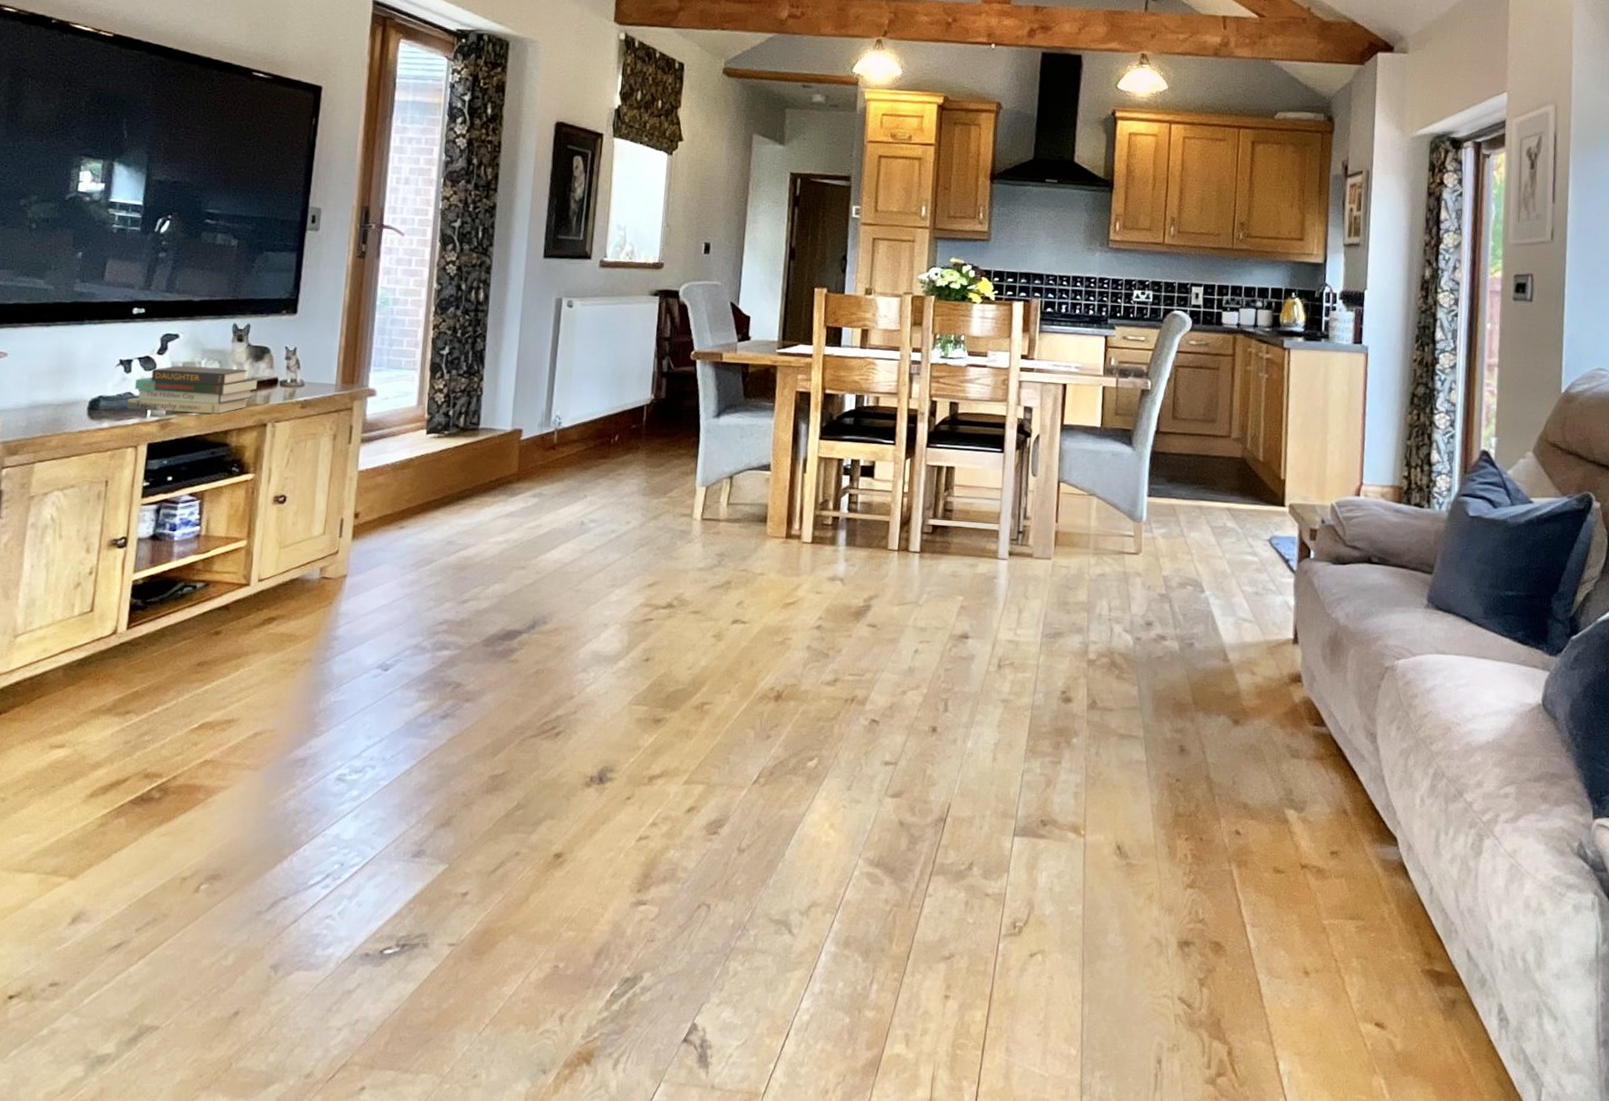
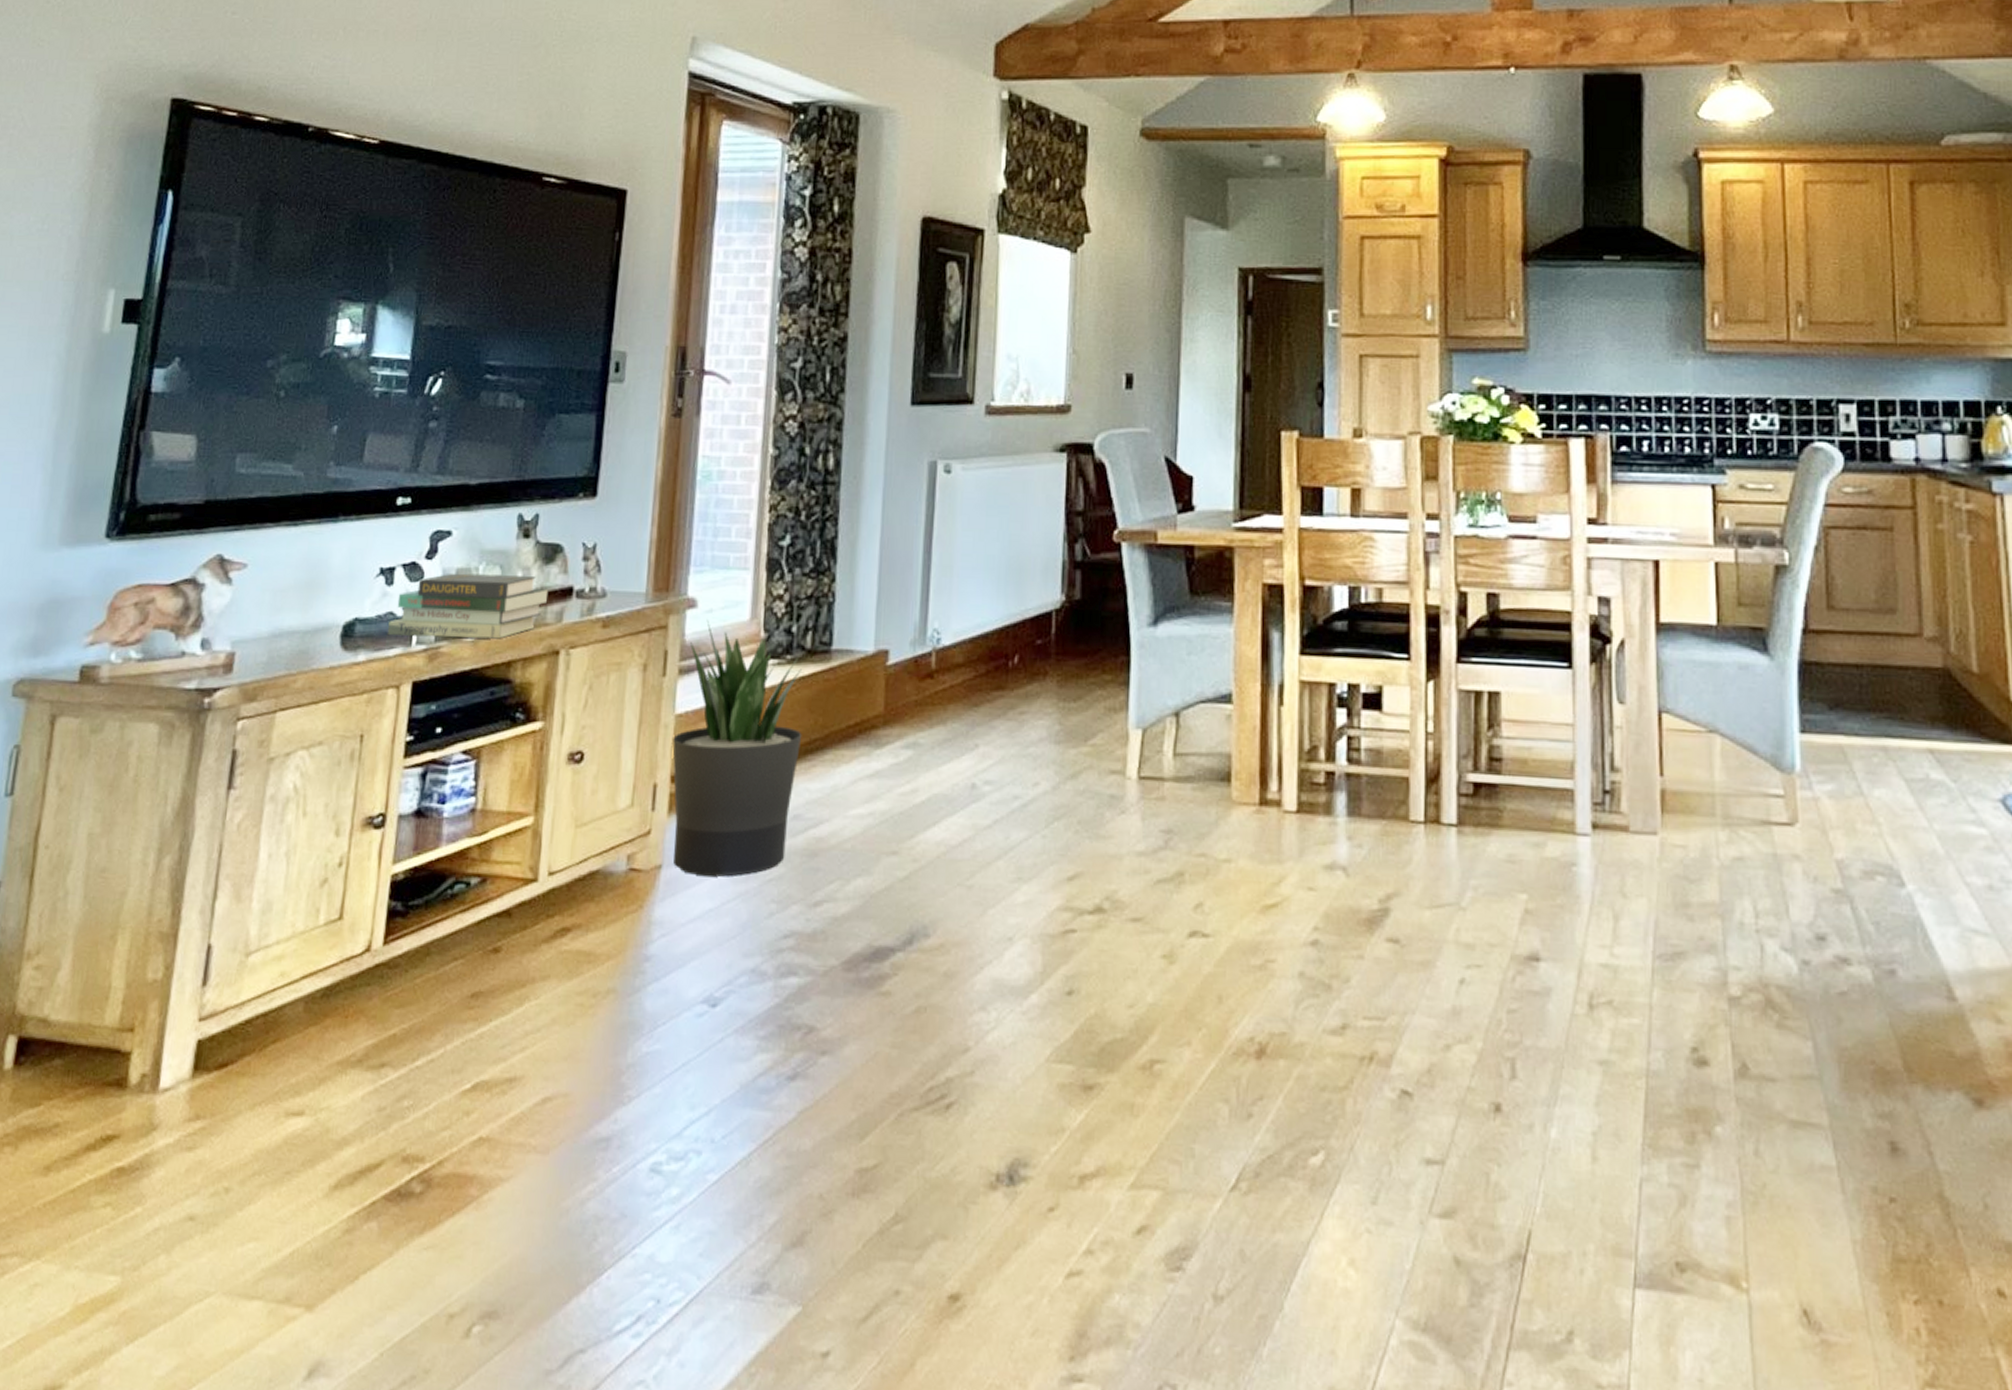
planter: none [356,405,456,583] -> present [672,620,802,877]

